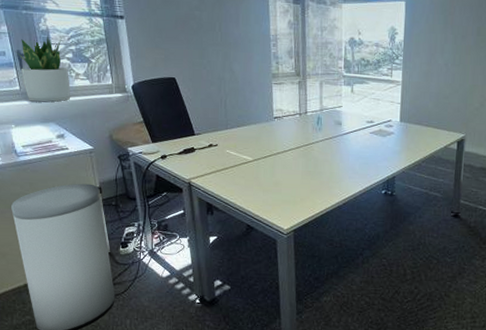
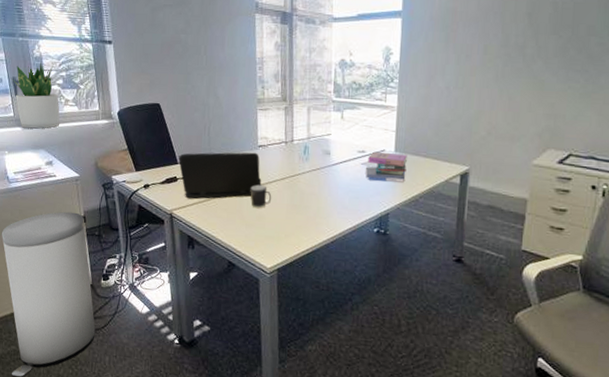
laptop: none [196,123,278,169] -> present [178,152,262,200]
mug: none [266,153,288,176] -> present [250,184,272,209]
books: none [373,121,411,149] -> present [365,151,407,183]

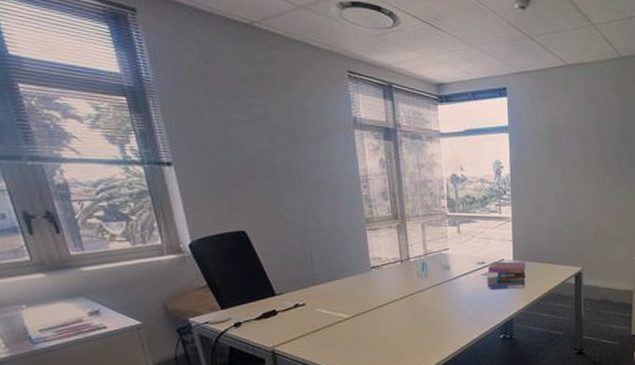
planter: present [12,62,60,129] -> none [21,191,106,274]
laptop: present [178,152,262,200] -> none [276,274,379,332]
mug: present [250,184,272,209] -> none [366,307,392,332]

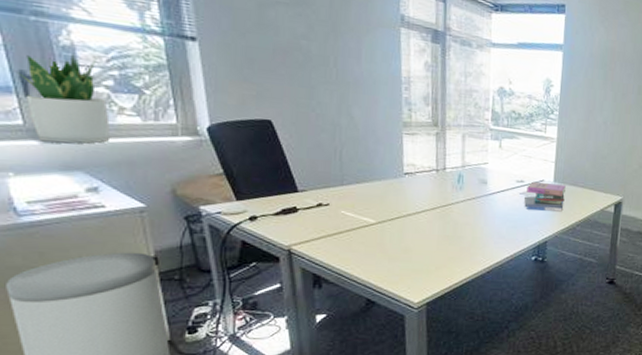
planter: none [21,191,106,274] -> present [17,54,111,144]

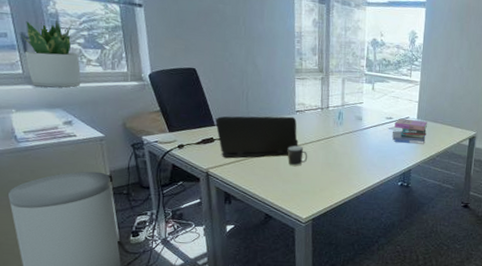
laptop: none [299,179,408,233] -> present [215,116,299,159]
mug: none [393,215,420,241] -> present [287,145,308,167]

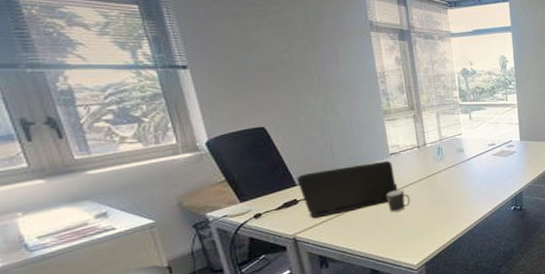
planter: present [20,19,81,88] -> none [18,96,115,180]
books: present [392,118,427,144] -> none [496,142,532,167]

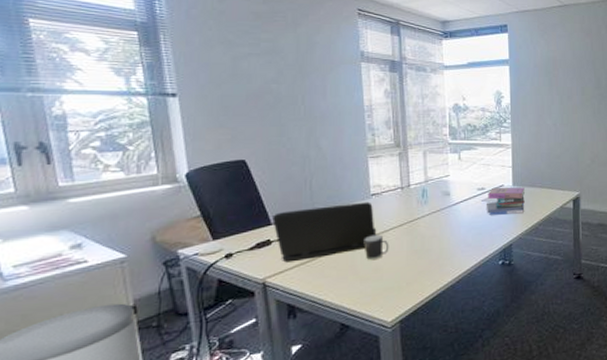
books: none [496,142,532,167] -> present [485,187,525,215]

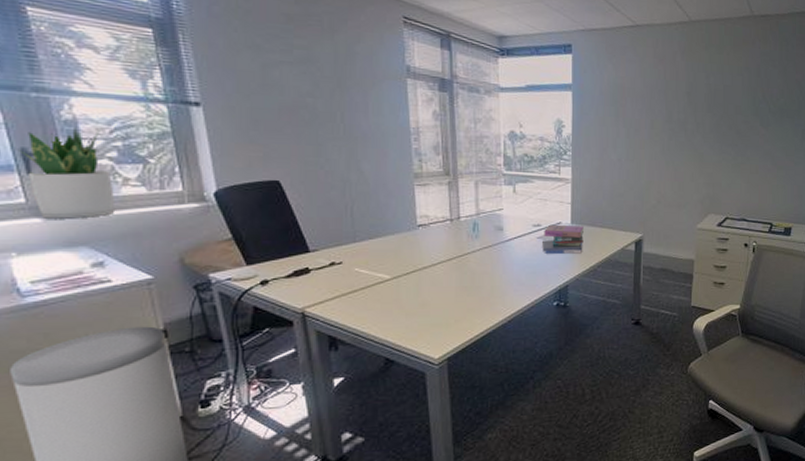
planter: none [12,122,96,206] -> present [19,128,116,219]
laptop: present [272,202,377,263] -> none [311,233,424,293]
mug: present [363,234,389,261] -> none [409,268,437,295]

